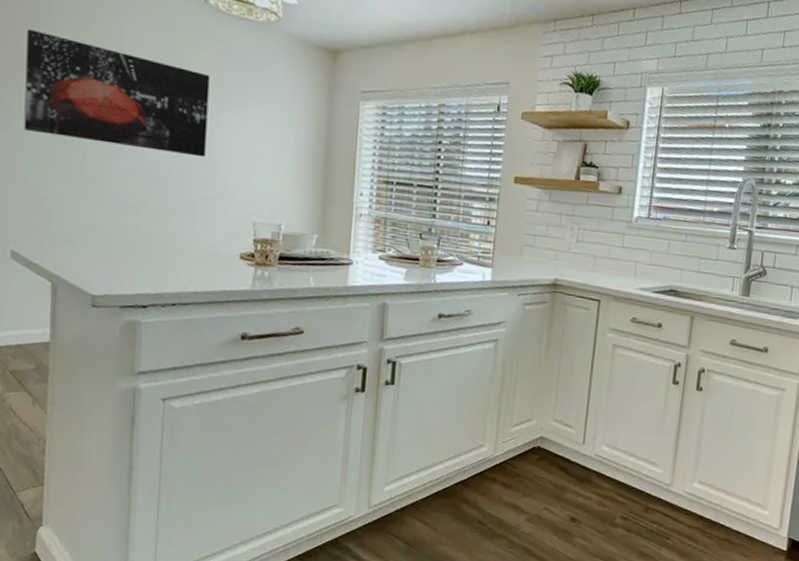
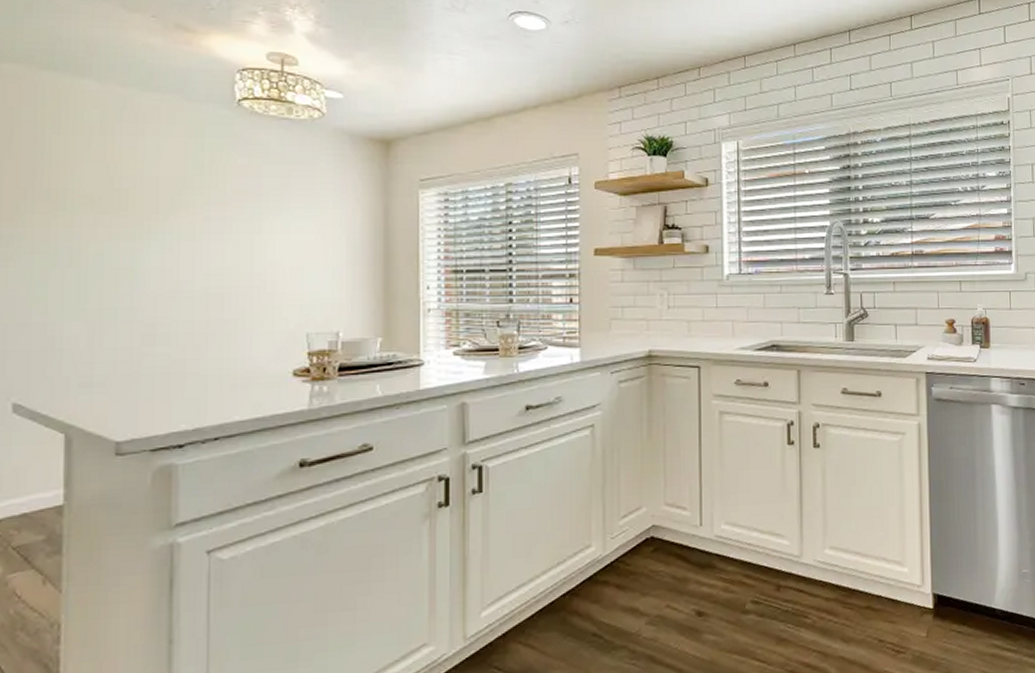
wall art: present [24,29,210,158] -> none [27,154,248,270]

